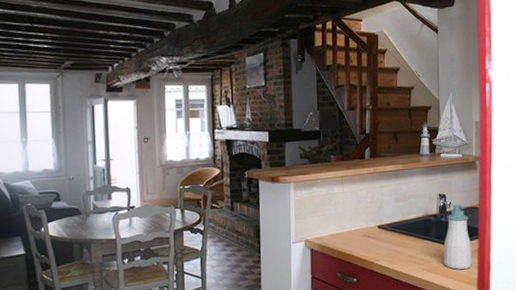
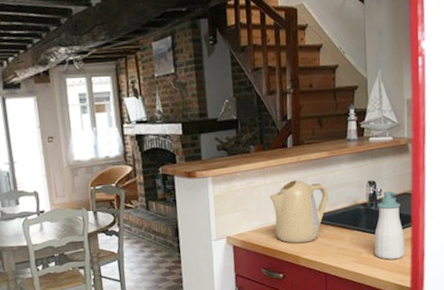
kettle: none [346,189,402,250] -> present [269,179,329,244]

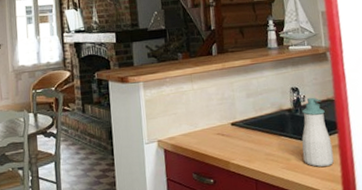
kettle: present [269,179,329,244] -> none [197,85,254,149]

